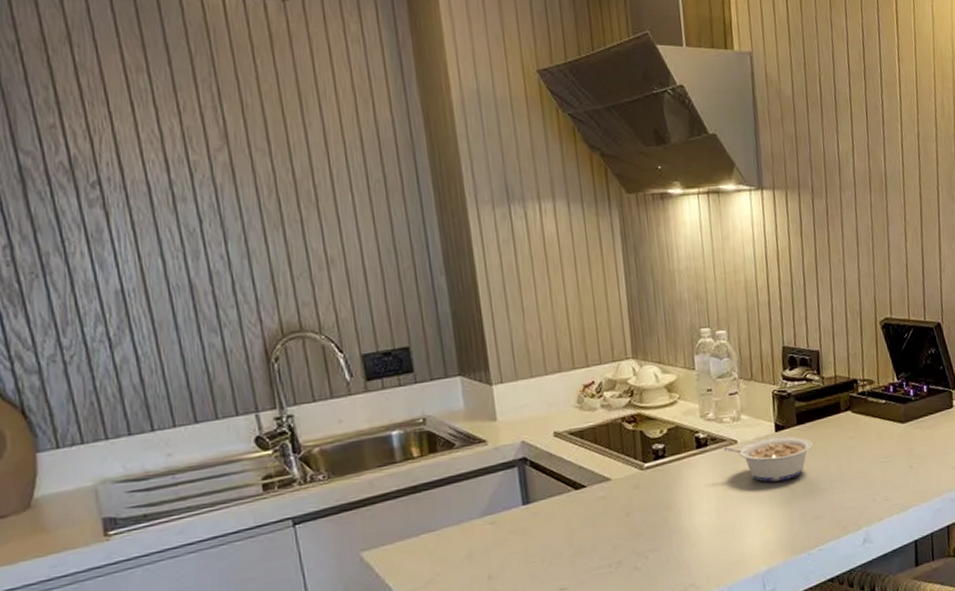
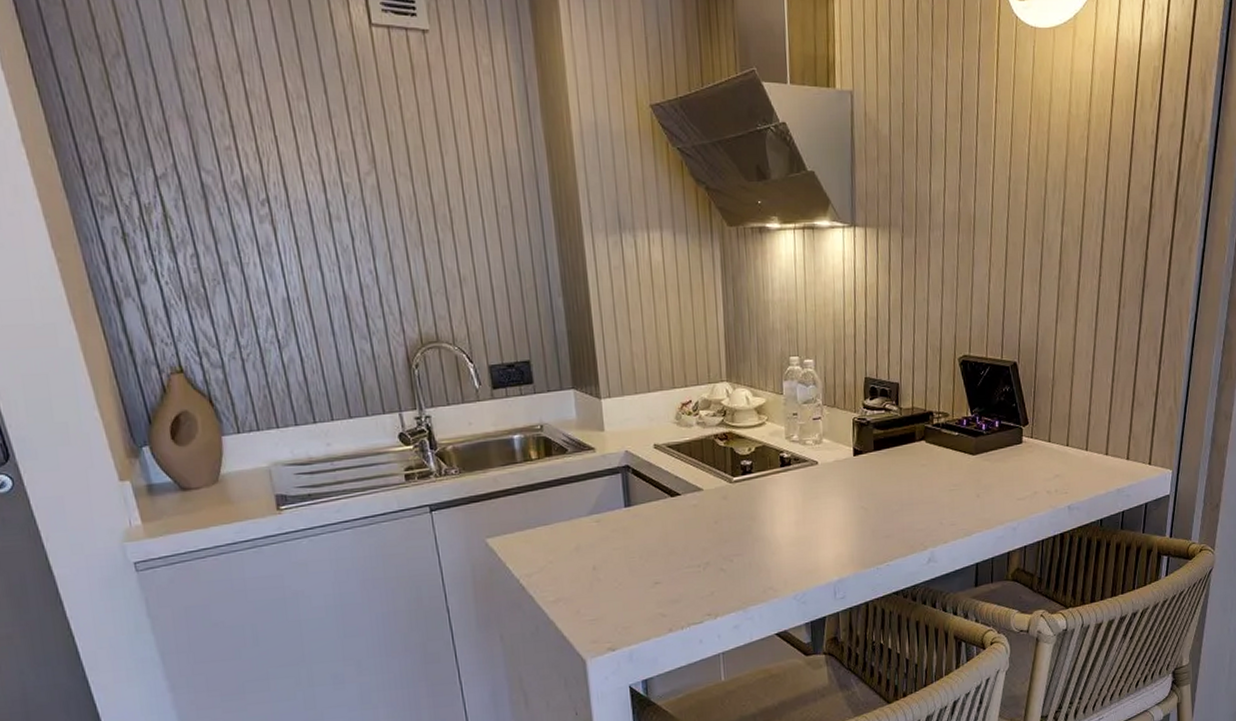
legume: present [723,436,812,482] -> none [805,460,887,501]

